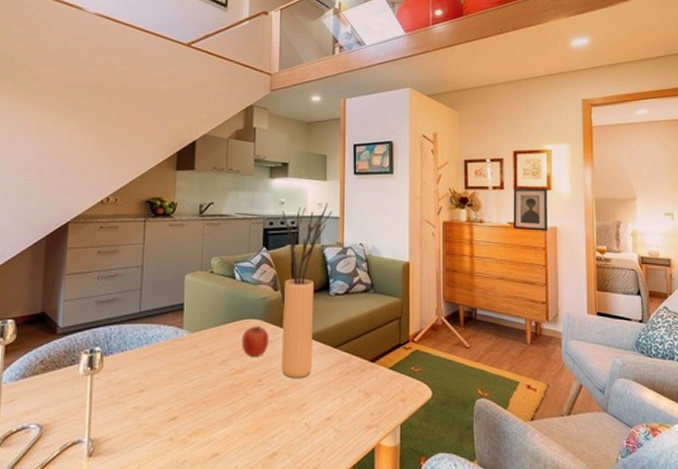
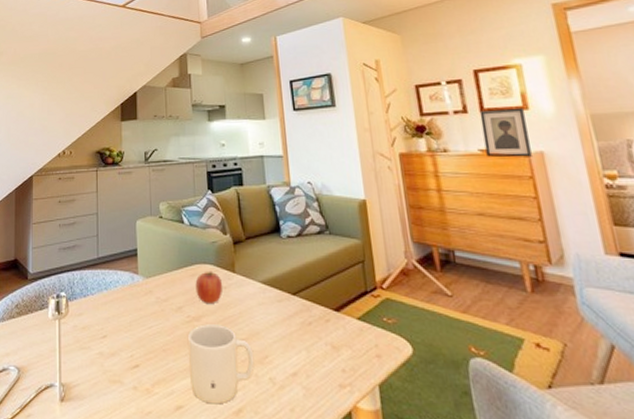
mug: none [228,376,293,450] -> present [187,324,255,405]
vase: present [281,203,332,378] -> none [224,141,275,327]

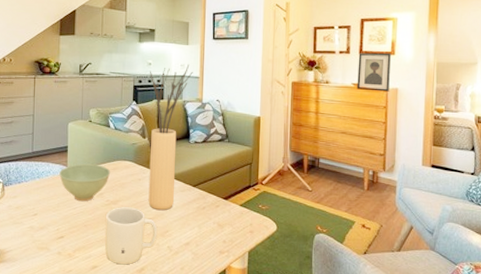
bowl: none [129,269,190,319] -> present [59,163,111,202]
fruit: present [195,271,223,303] -> none [115,166,138,191]
vase: none [224,141,275,327] -> present [148,64,193,210]

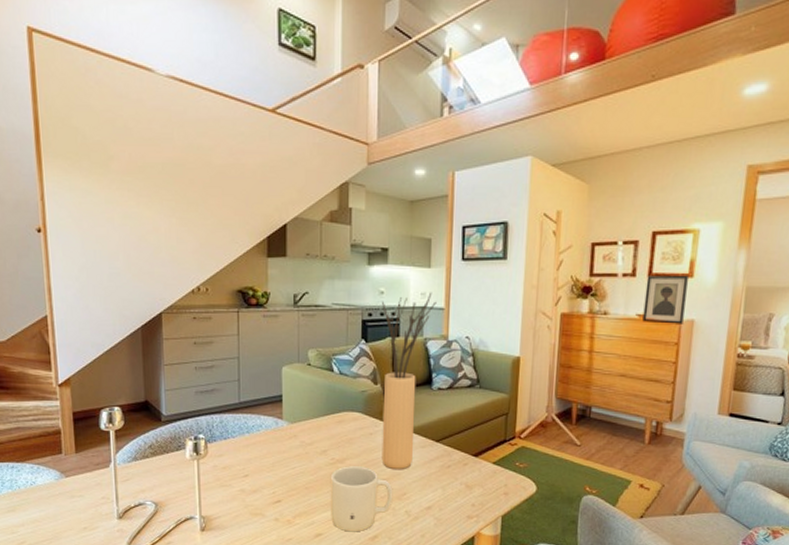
bowl: present [59,163,111,202] -> none [273,415,336,461]

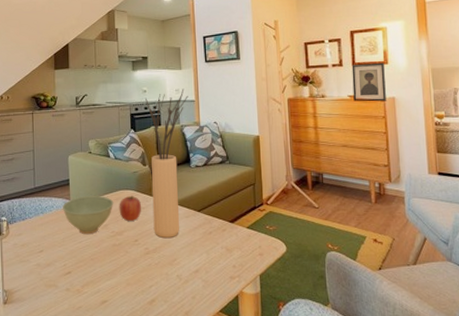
bowl: none [273,415,336,461] -> present [63,195,114,235]
mug: present [330,466,393,532] -> none [111,237,166,298]
fruit: none [341,418,369,448] -> present [119,195,142,221]

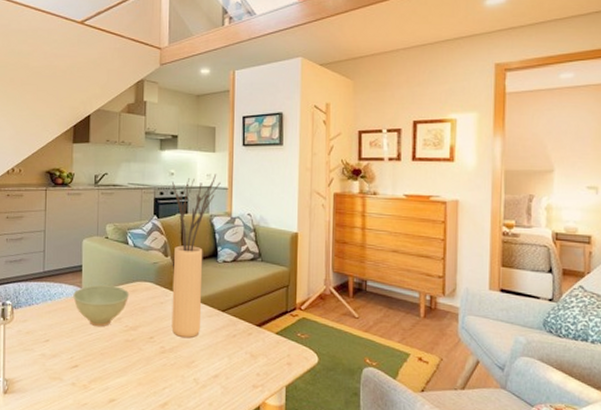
fruit: present [119,195,142,221] -> none [135,288,160,316]
picture frame: present [351,62,386,102] -> none [410,159,451,204]

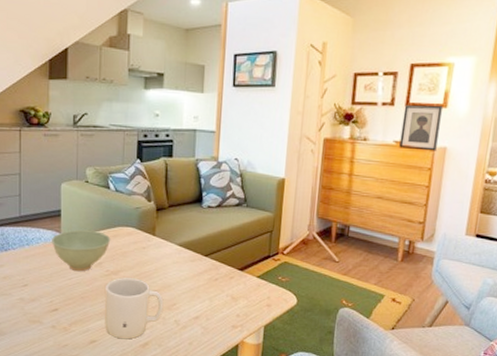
mug: none [123,333,182,399] -> present [104,277,164,340]
vase: present [171,174,221,338] -> none [153,116,208,281]
picture frame: none [410,159,451,204] -> present [399,105,444,151]

